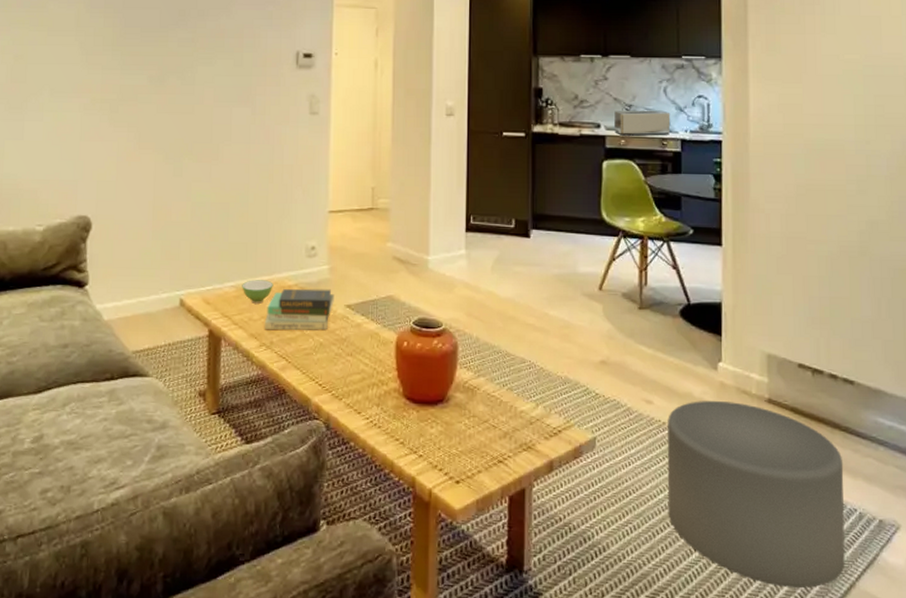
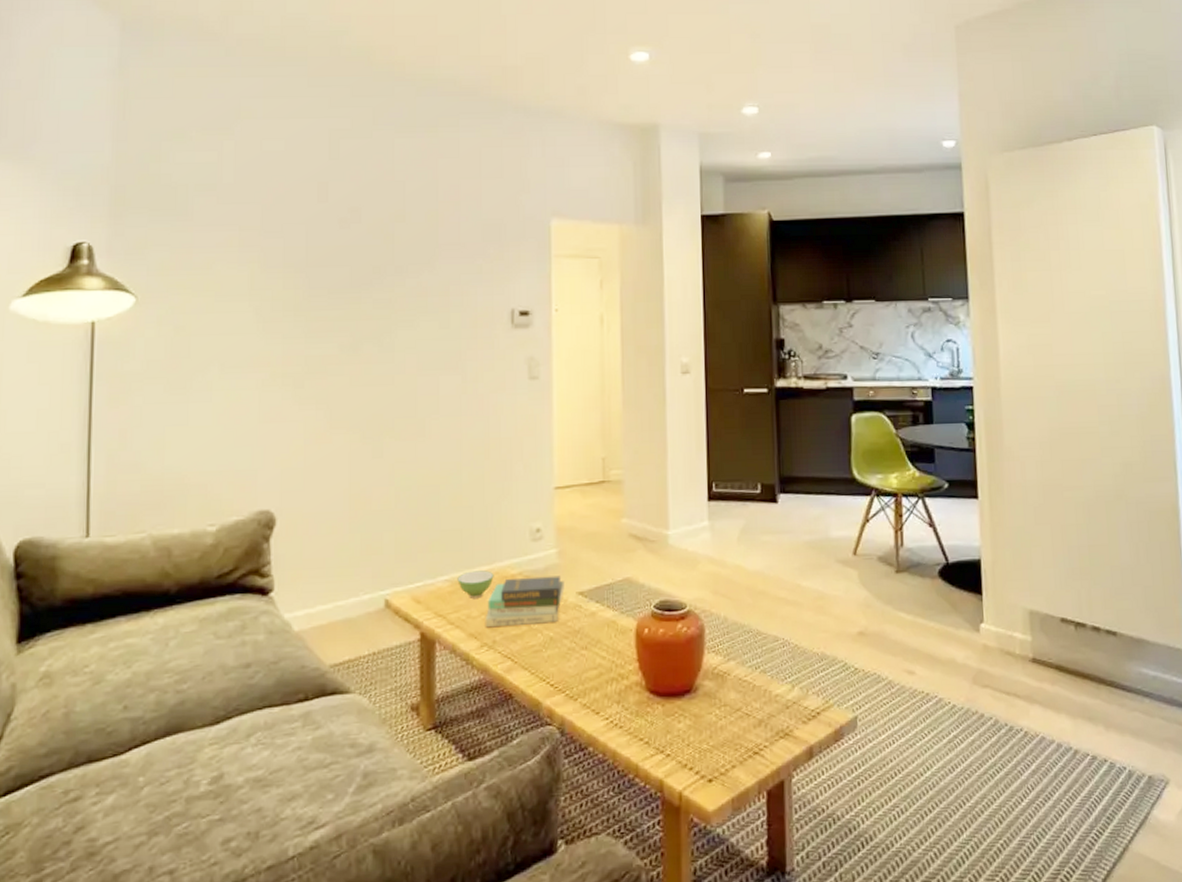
toaster: present [614,110,671,136] -> none [861,357,920,386]
pouf: present [667,400,845,588] -> none [931,664,1118,858]

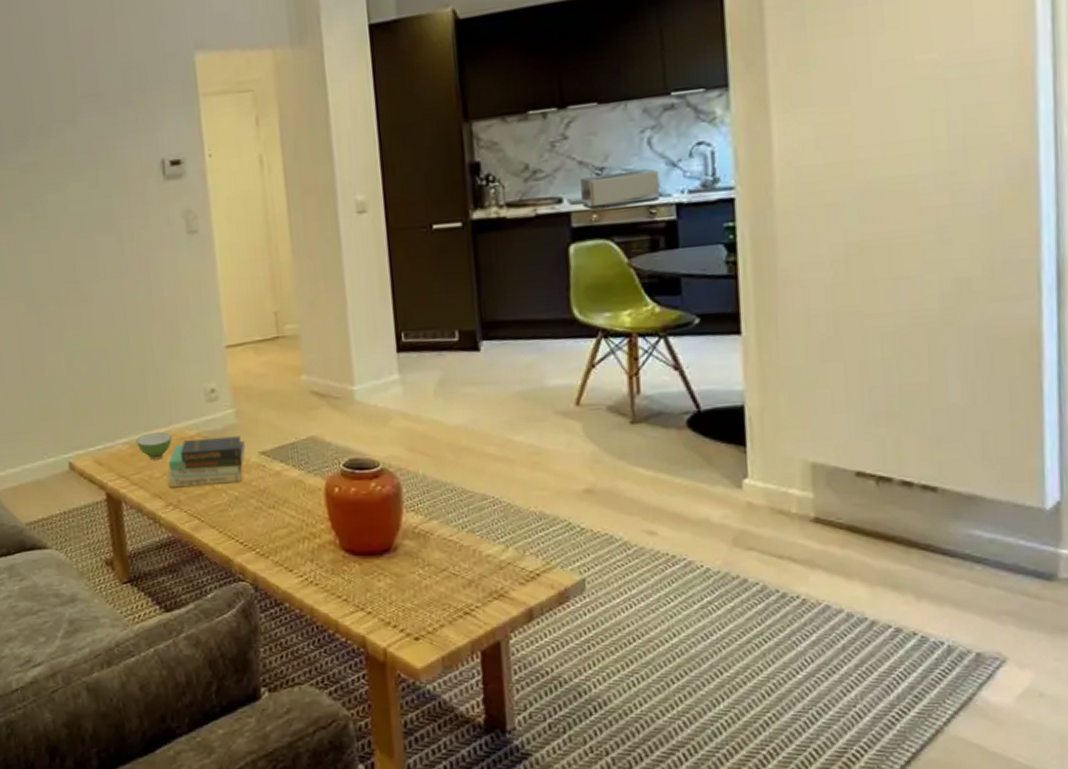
toaster: none [861,357,920,386] -> present [580,168,661,209]

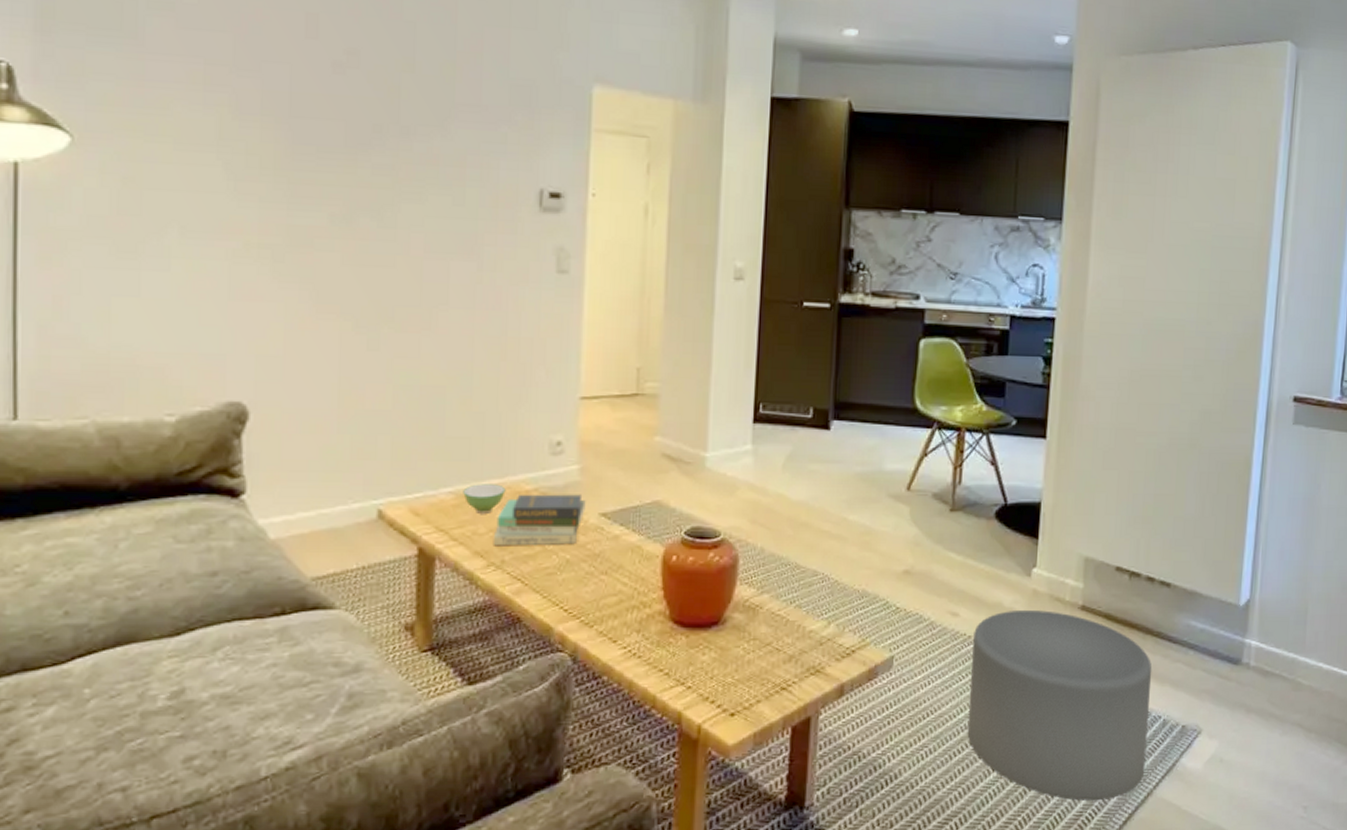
toaster: present [580,168,661,209] -> none [936,278,1001,310]
pouf: none [678,524,929,736] -> present [967,609,1152,801]

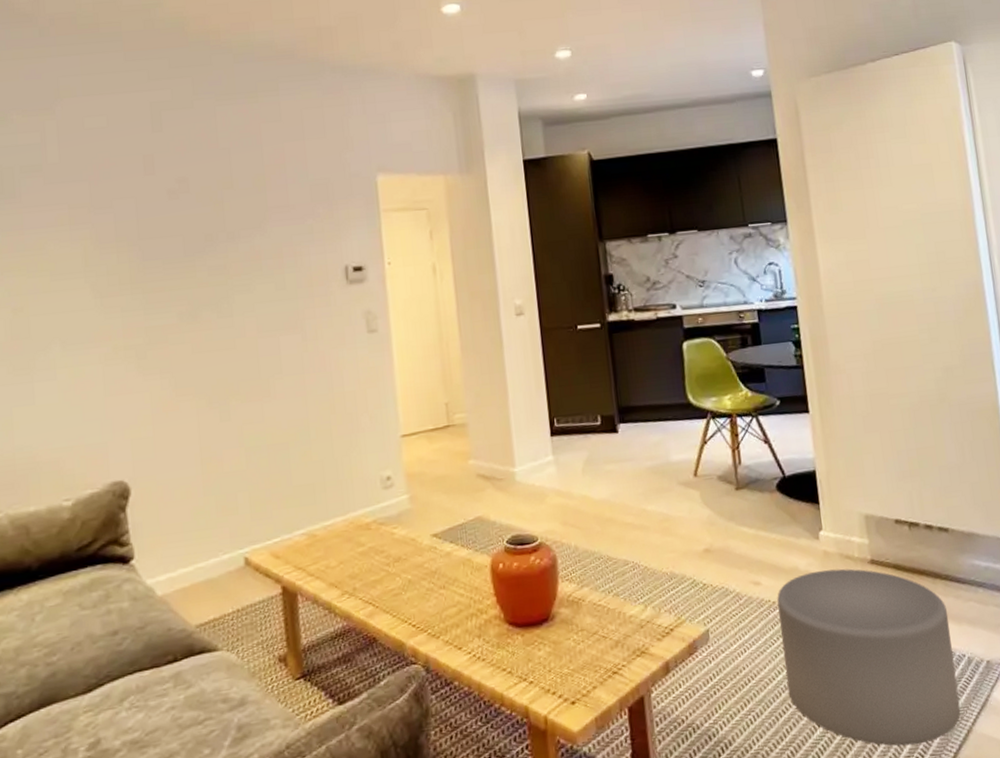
bowl: present [463,484,506,514] -> none [313,521,349,549]
books: present [493,494,586,546] -> none [343,520,419,577]

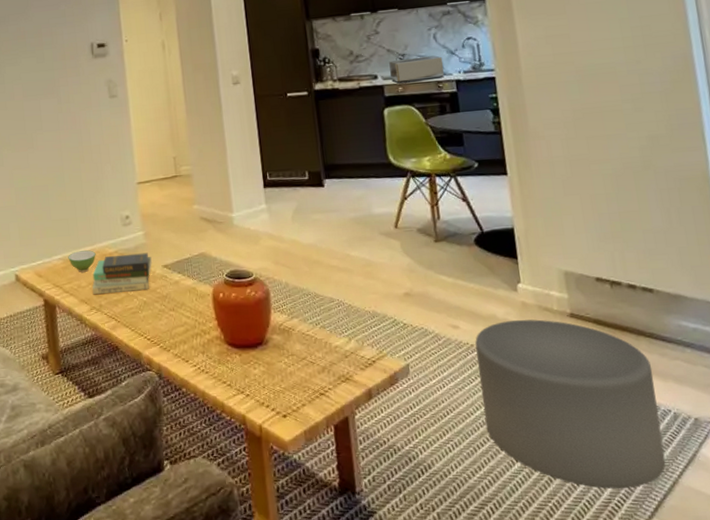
bowl: none [313,521,349,549] -> present [68,250,96,272]
books: none [343,520,419,577] -> present [92,252,152,295]
toaster: none [688,282,746,314] -> present [389,55,445,84]

